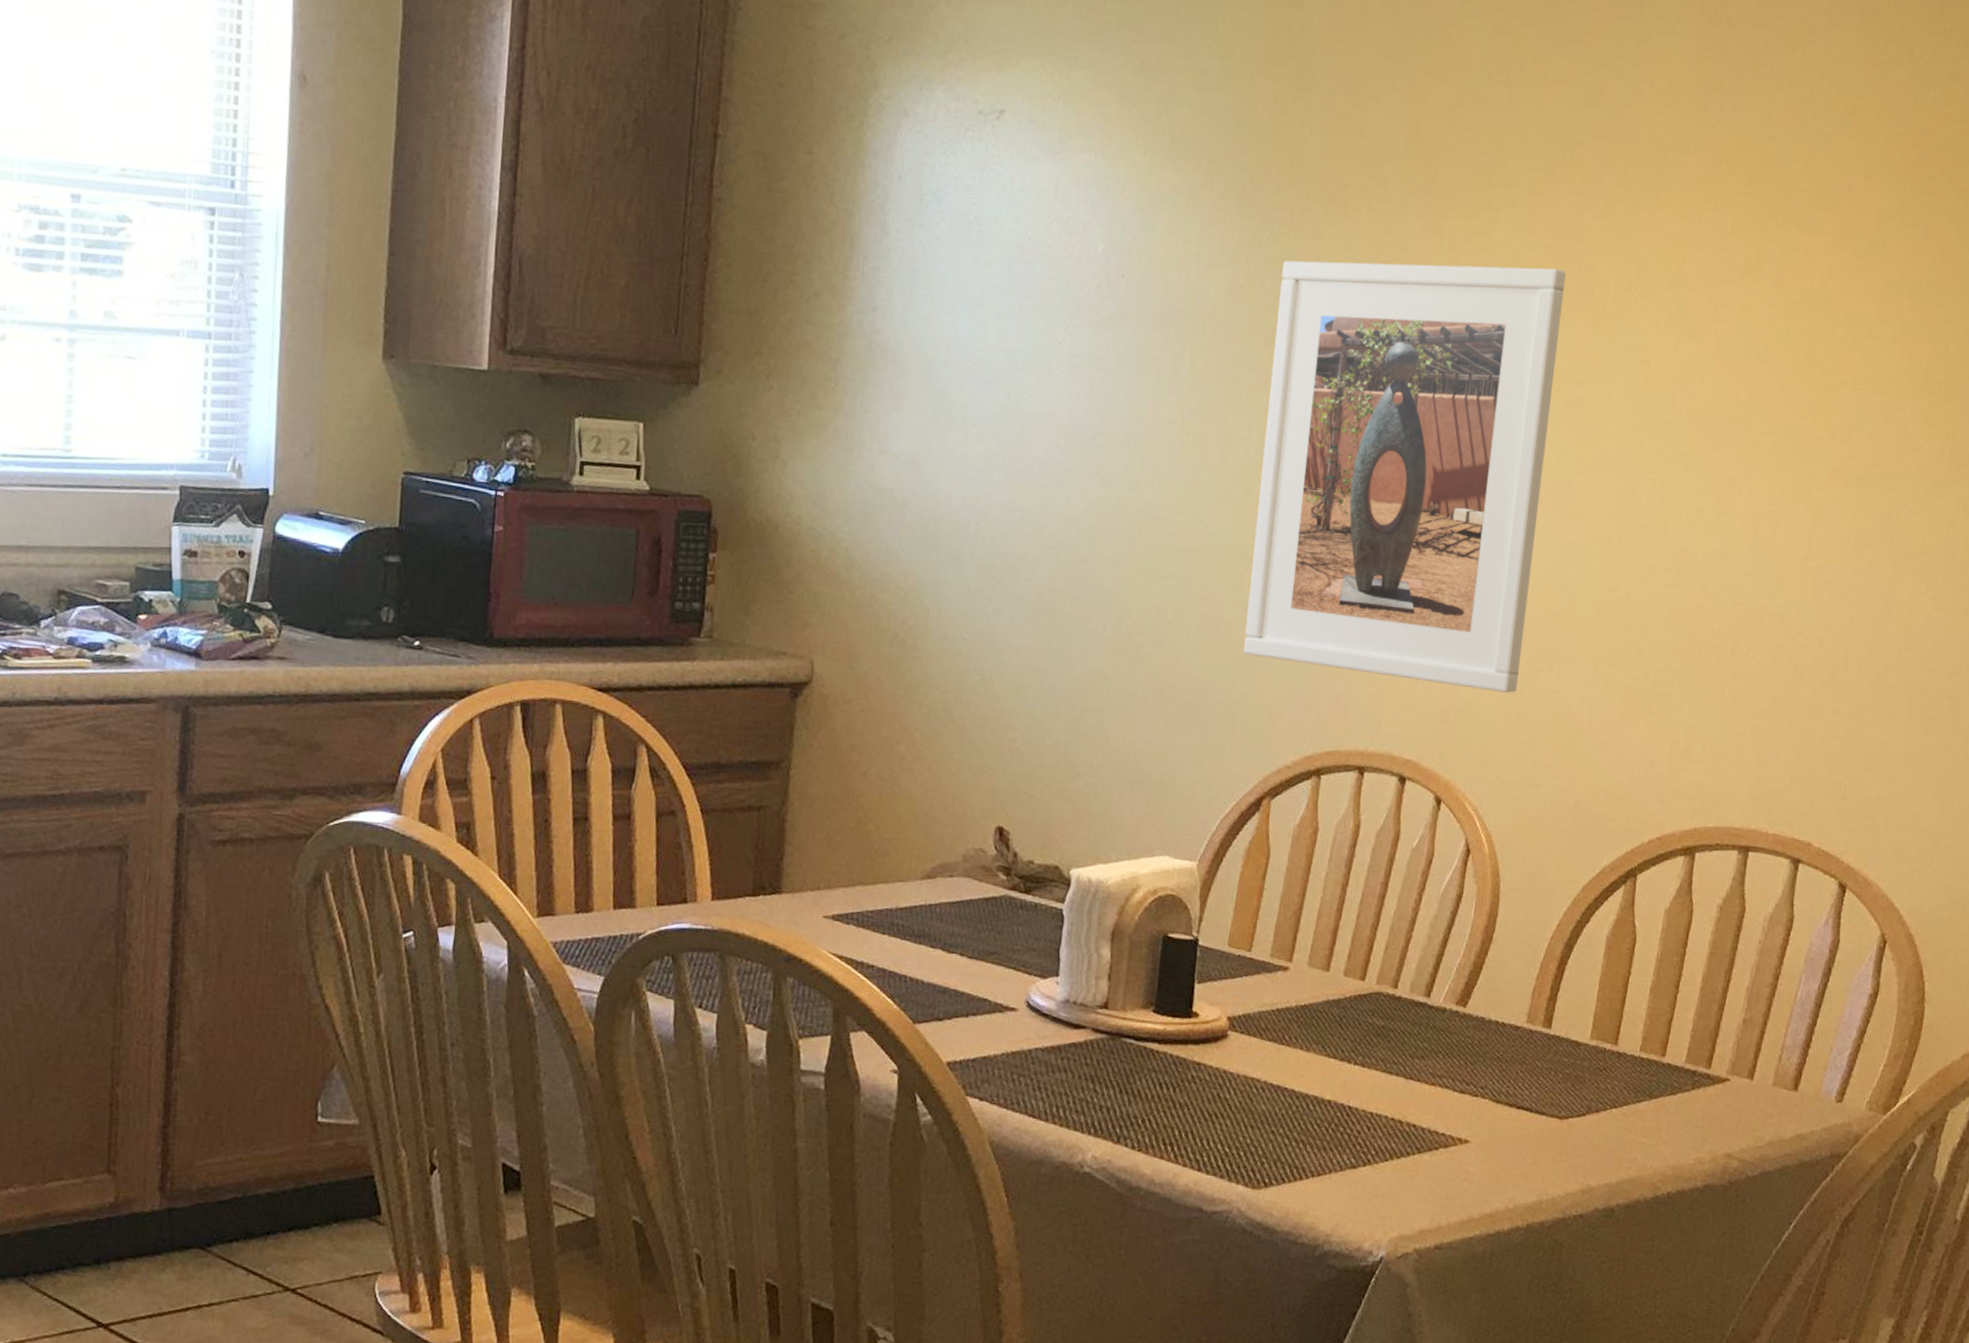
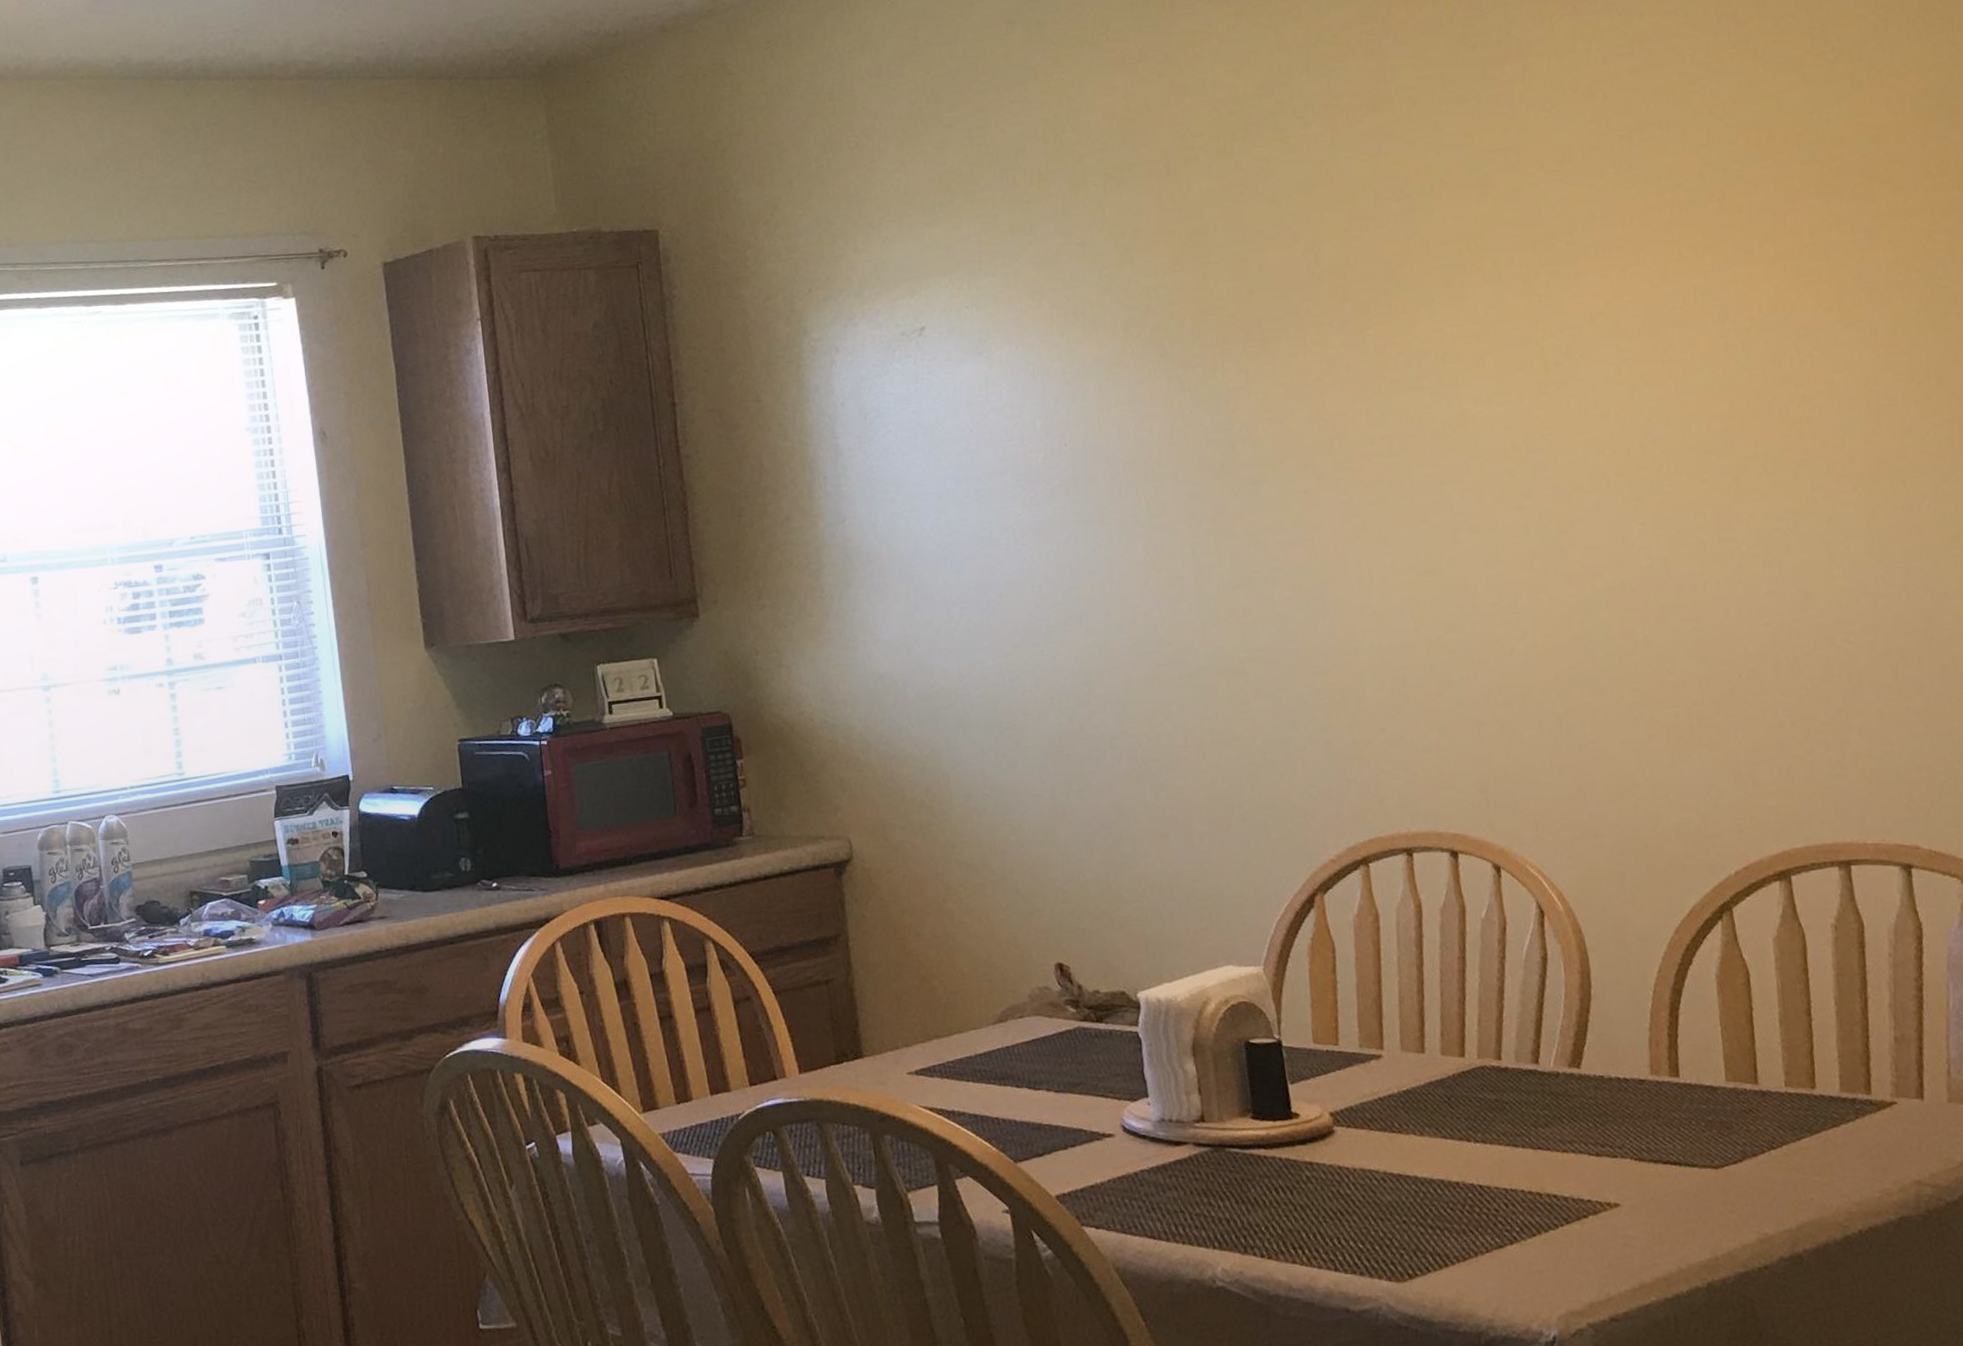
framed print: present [1243,260,1566,693] -> none [1216,349,1552,763]

